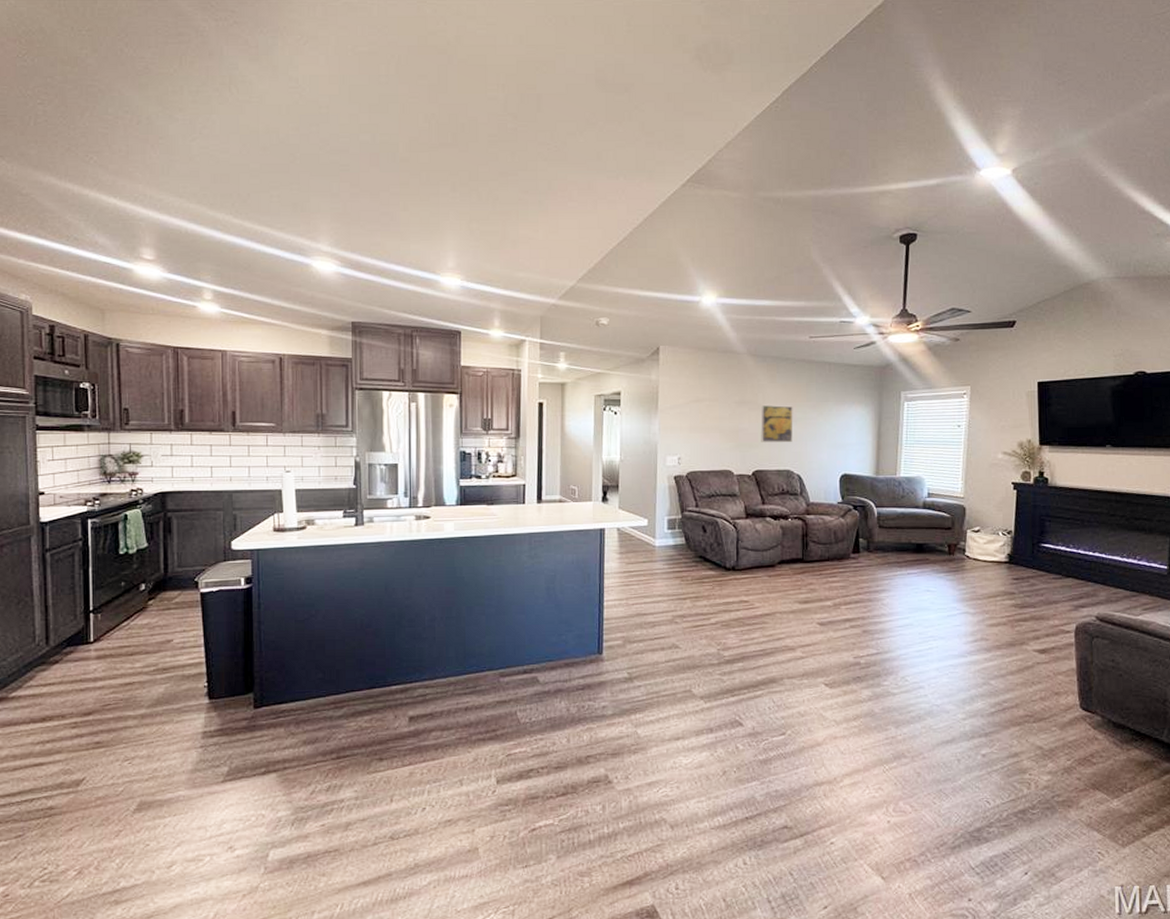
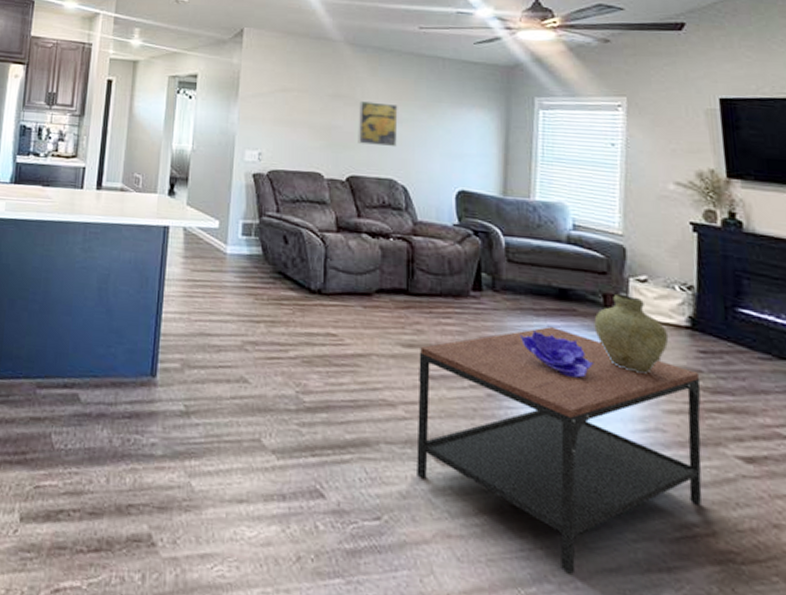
coffee table: none [811,573,1013,749] -> present [416,326,703,574]
decorative bowl: none [887,577,941,610] -> present [519,329,595,378]
vase: none [941,543,993,600] -> present [594,293,669,374]

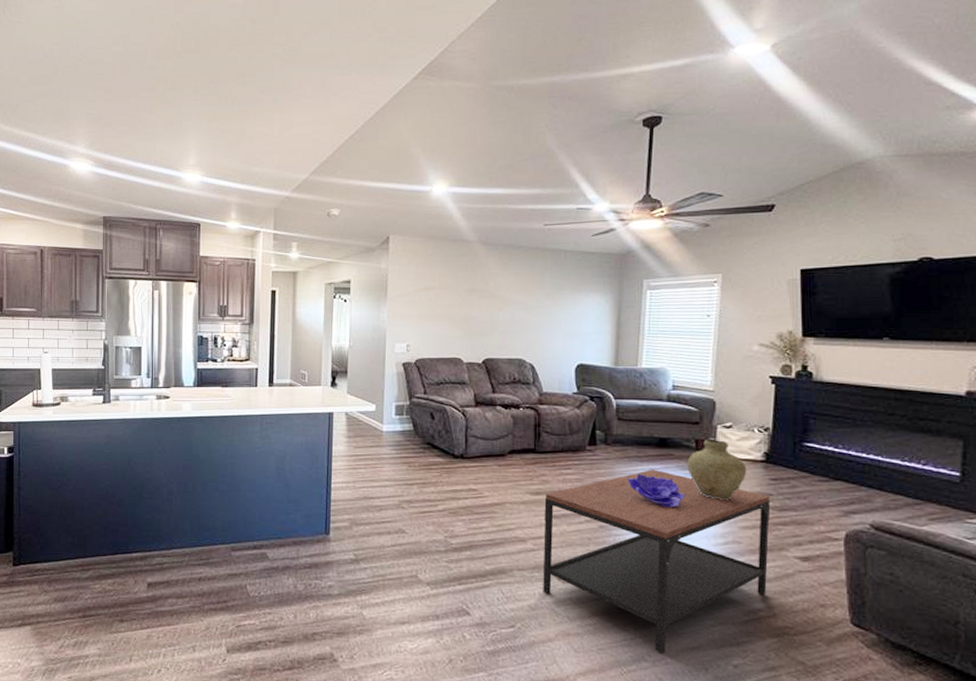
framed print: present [358,101,398,147] -> none [491,294,526,332]

